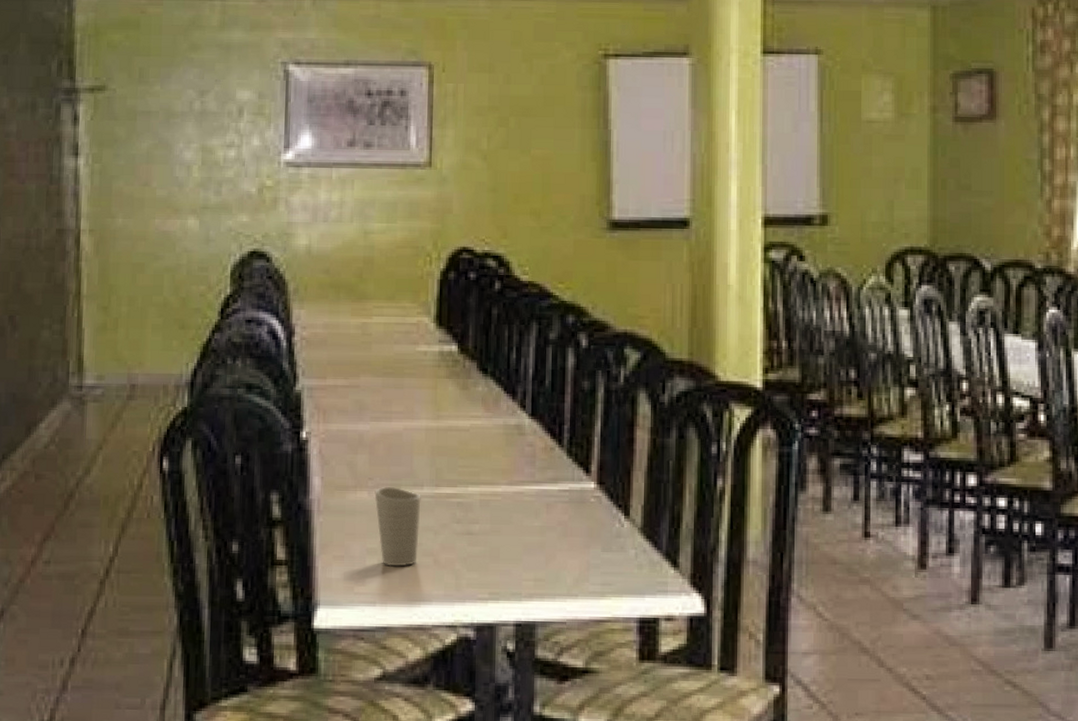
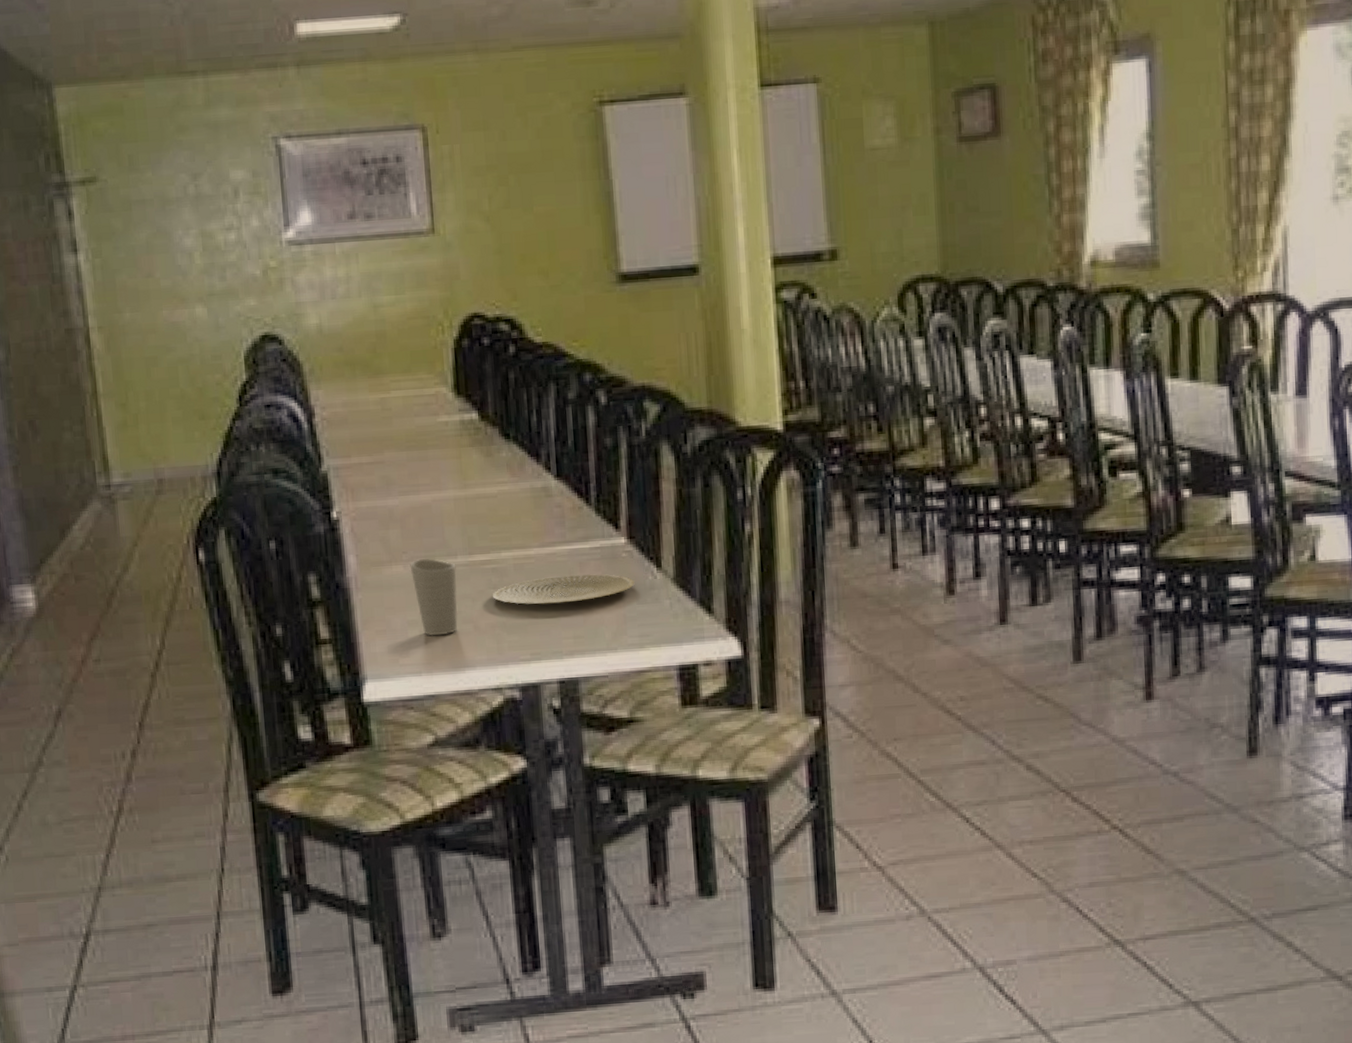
plate: none [456,516,601,544] -> present [493,574,635,605]

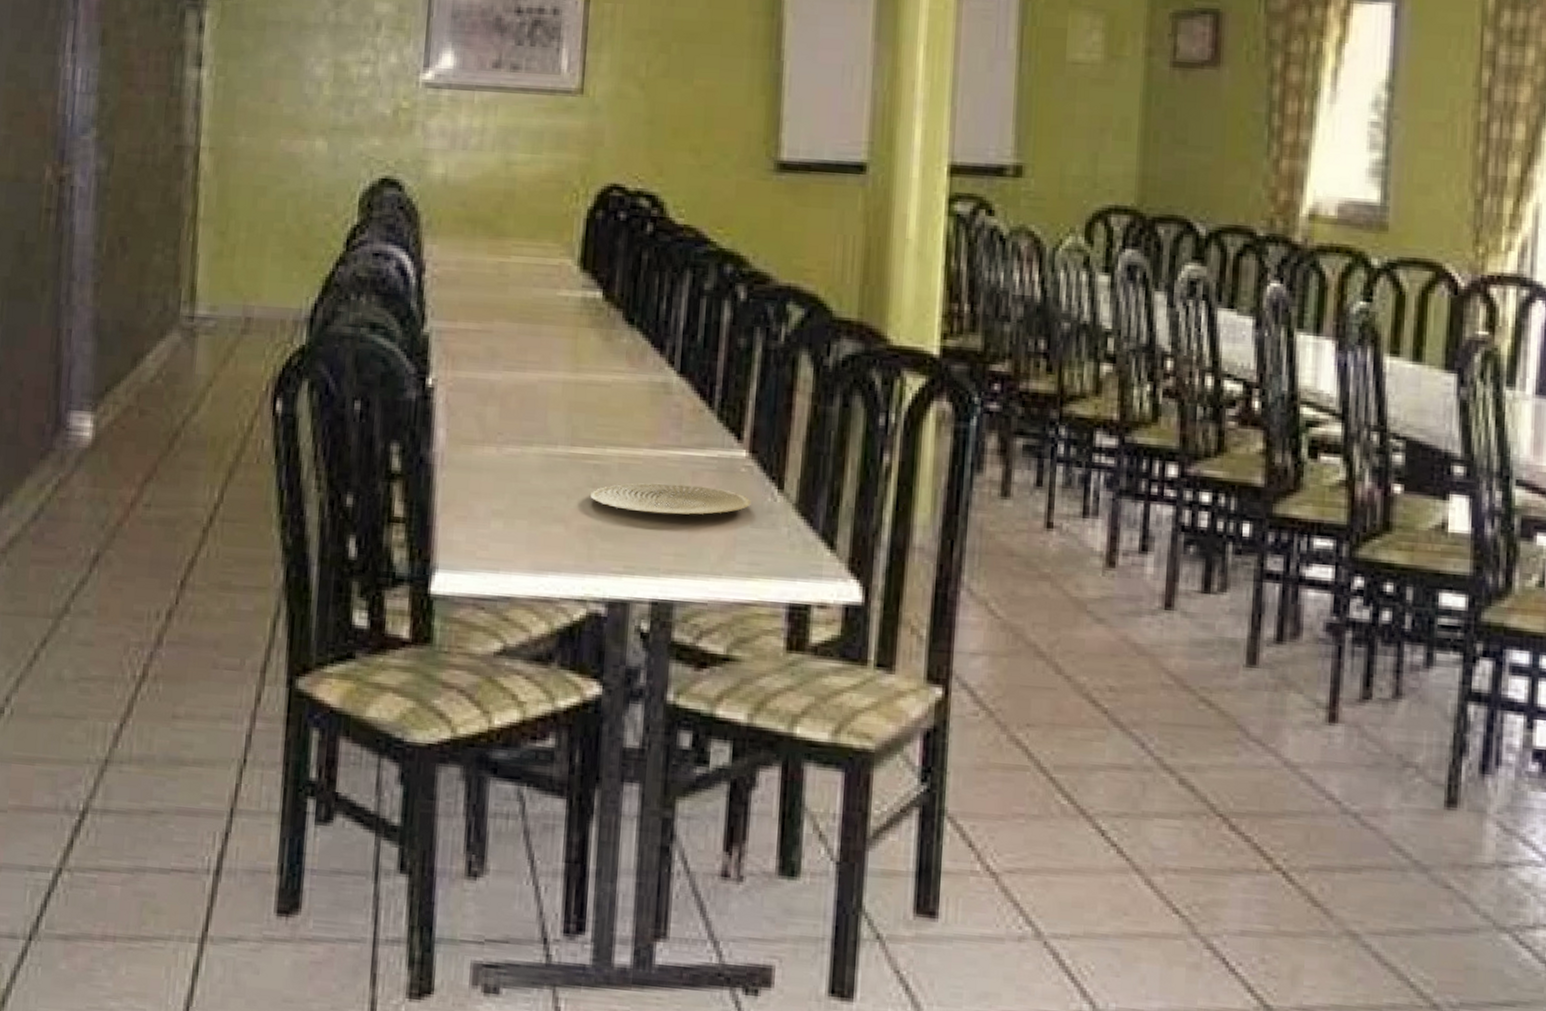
cup: present [410,559,458,636] -> none [503,443,555,531]

